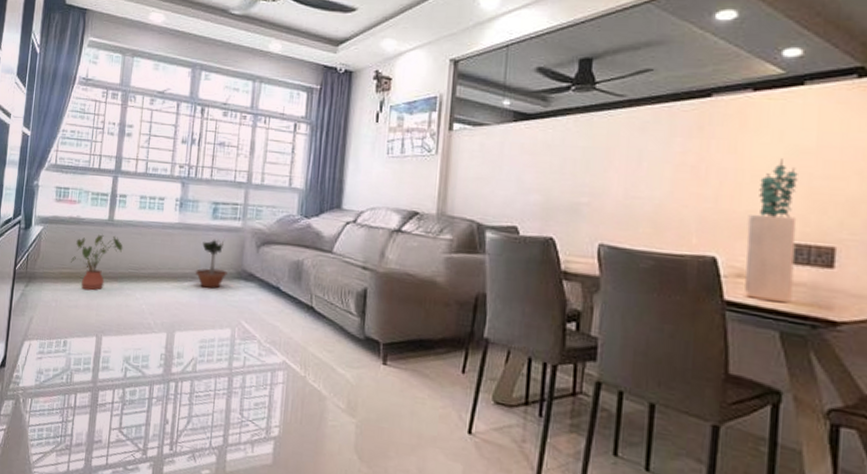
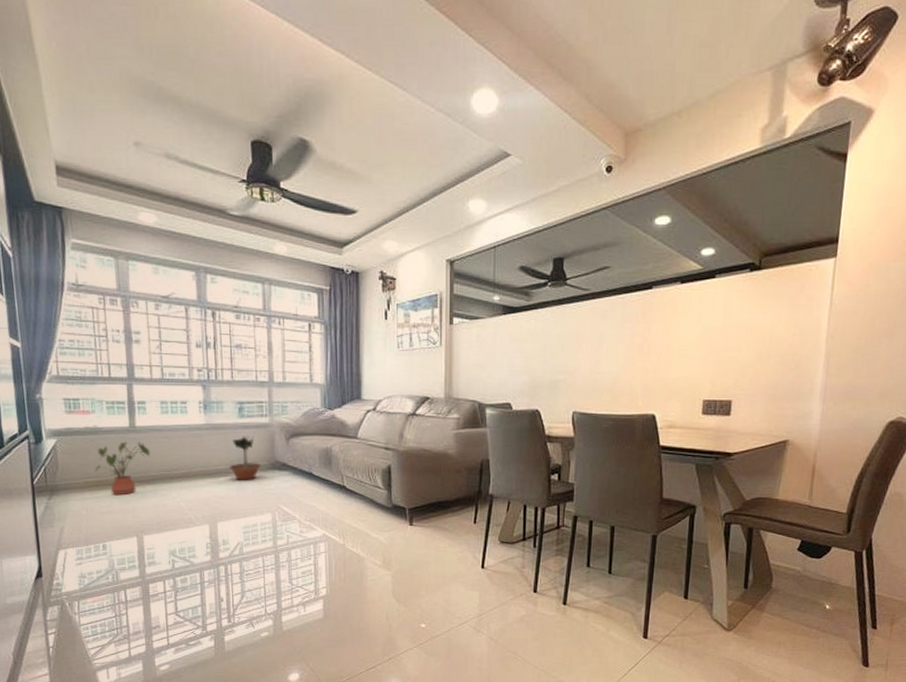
vase: present [745,159,798,304] -> none [674,336,710,444]

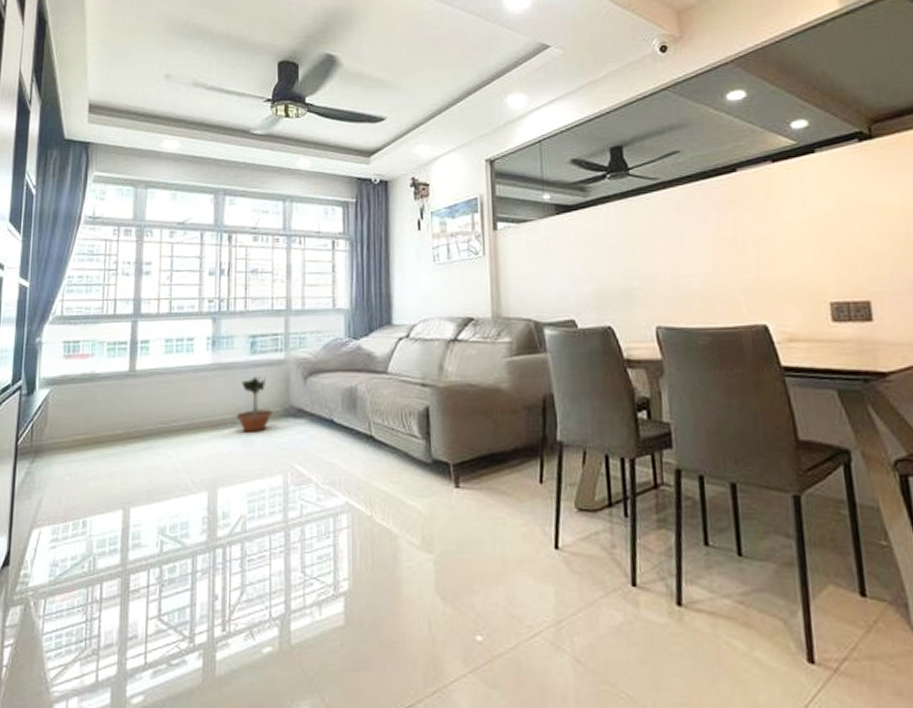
house plant: present [94,441,151,496] -> none [85,388,149,456]

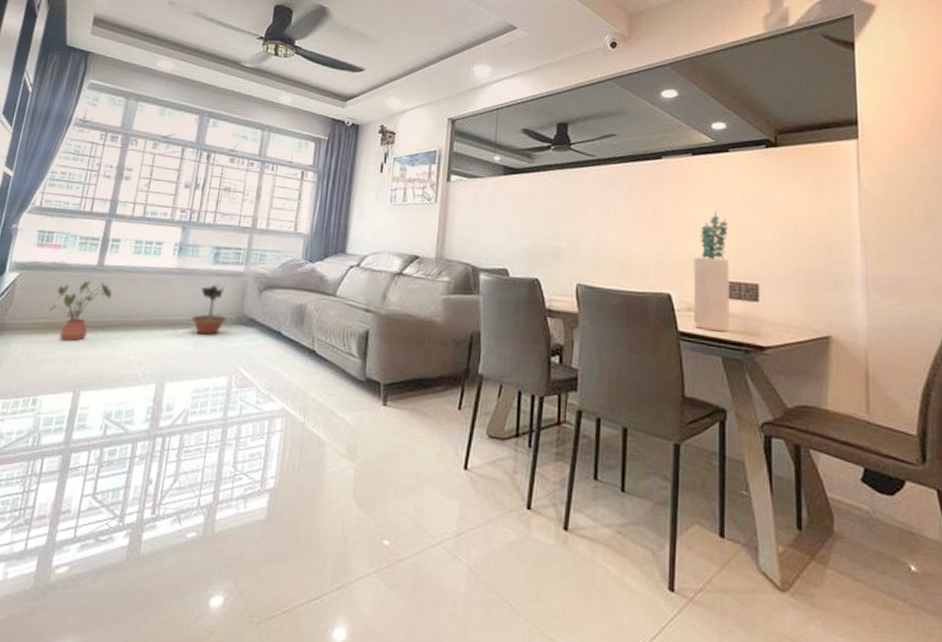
house plant: none [85,388,149,456] -> present [48,280,113,342]
vase: none [788,223,842,362] -> present [693,211,730,333]

